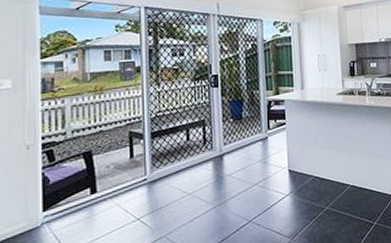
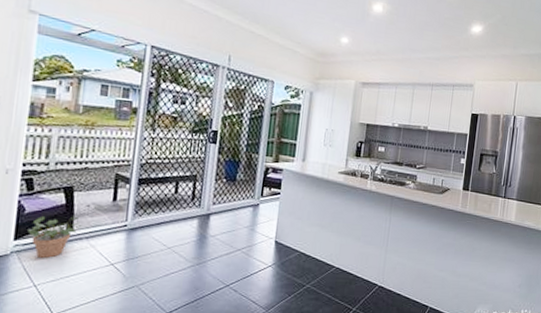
potted plant: none [54,178,105,225] -> present [27,216,82,258]

